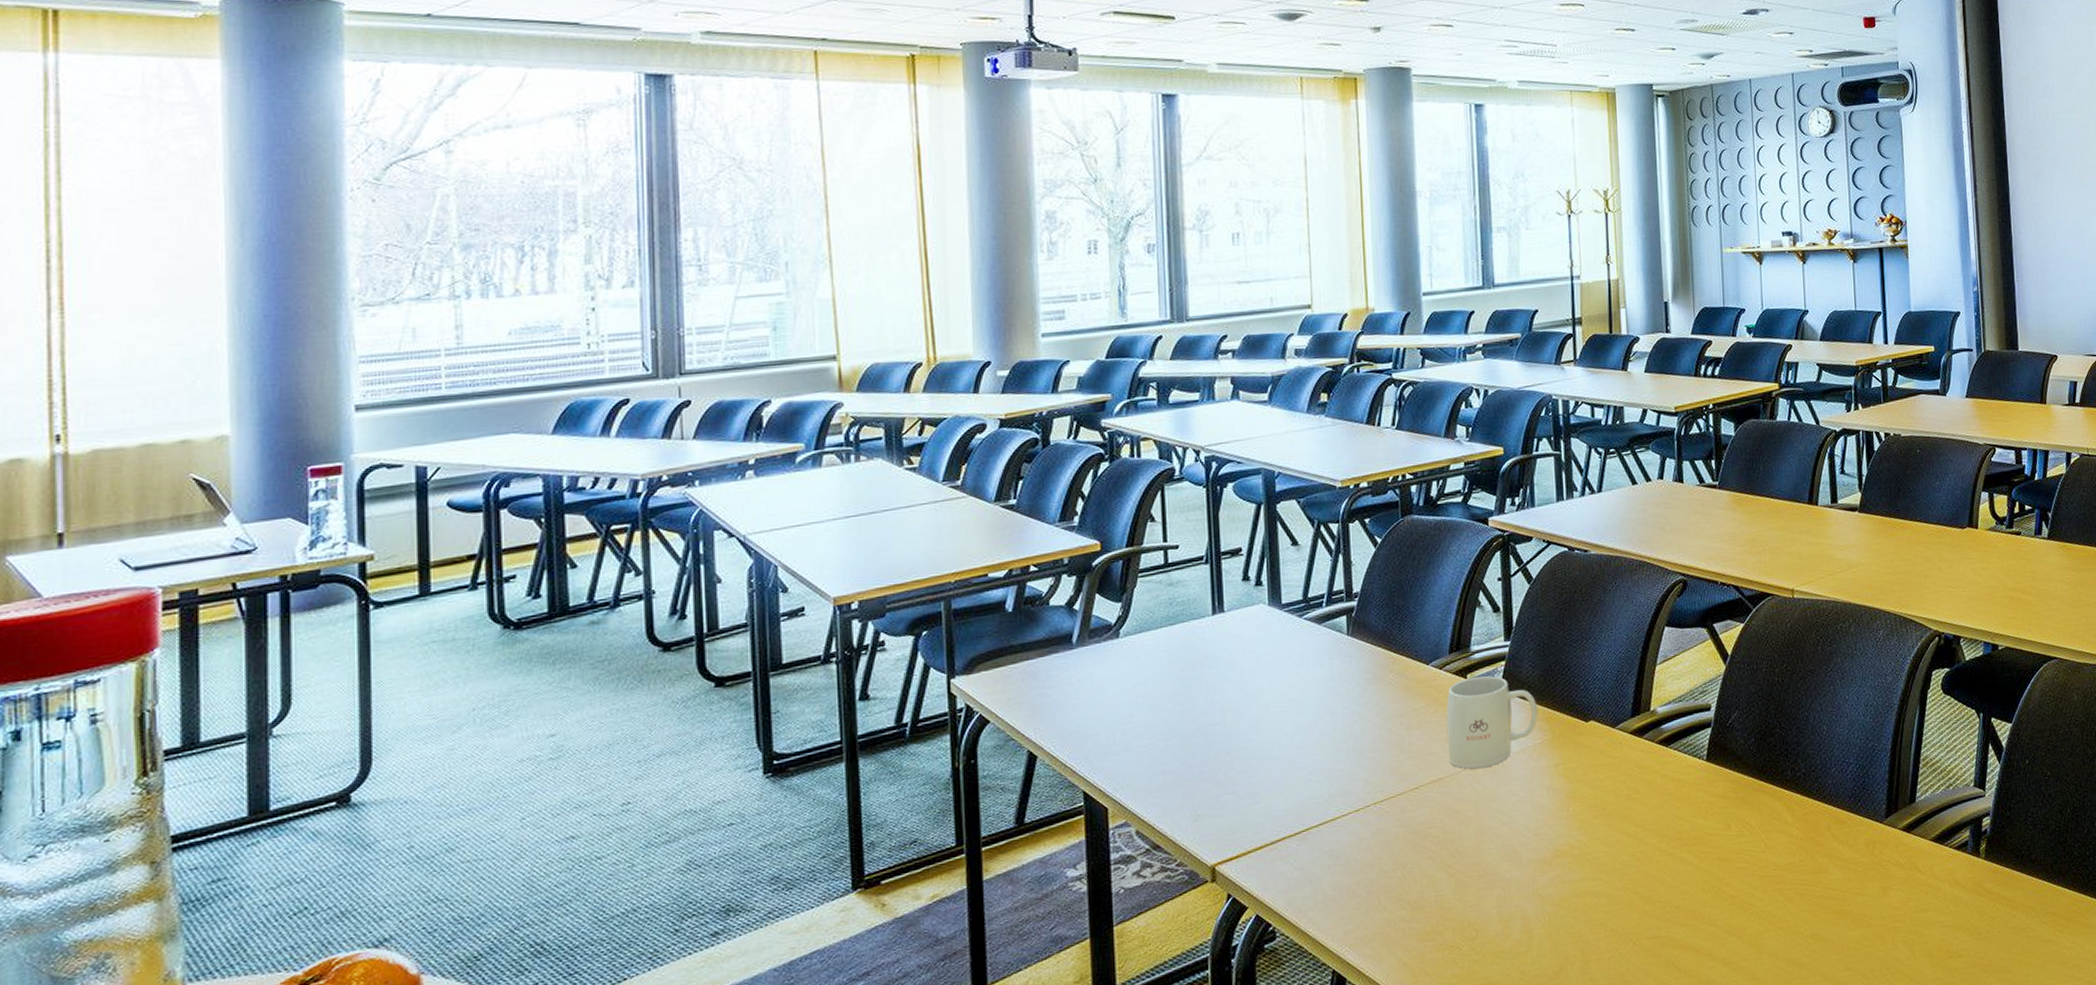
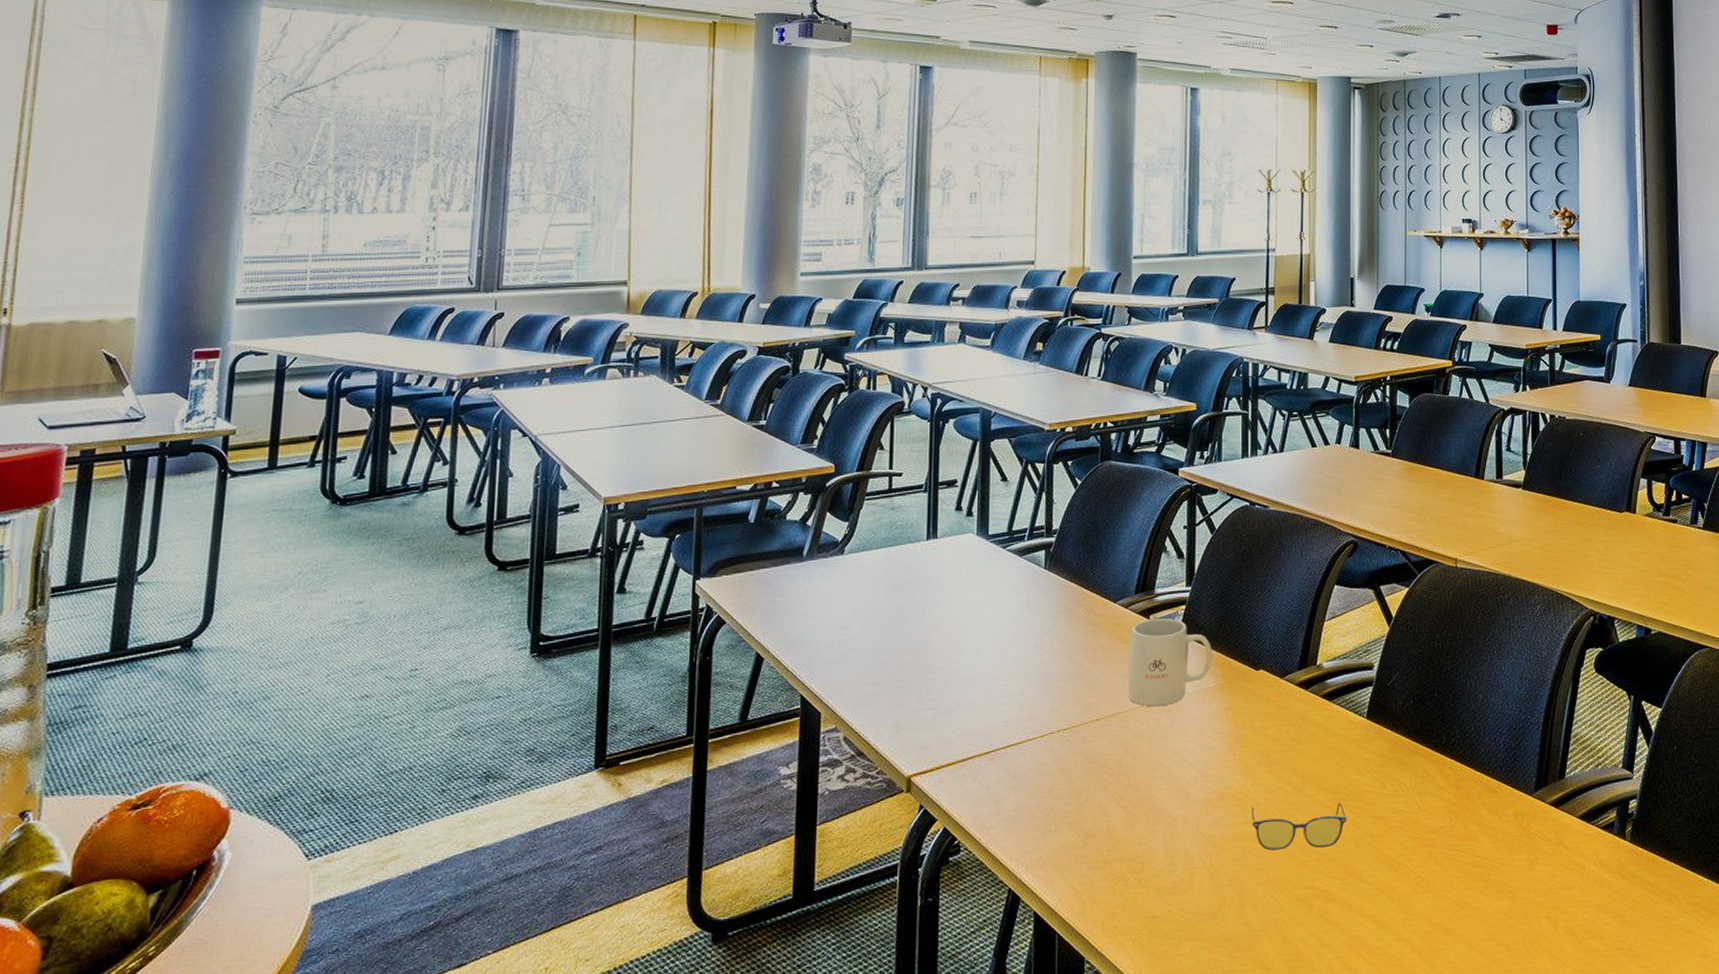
glasses: none [1589,848,1692,905] -> present [1251,802,1347,851]

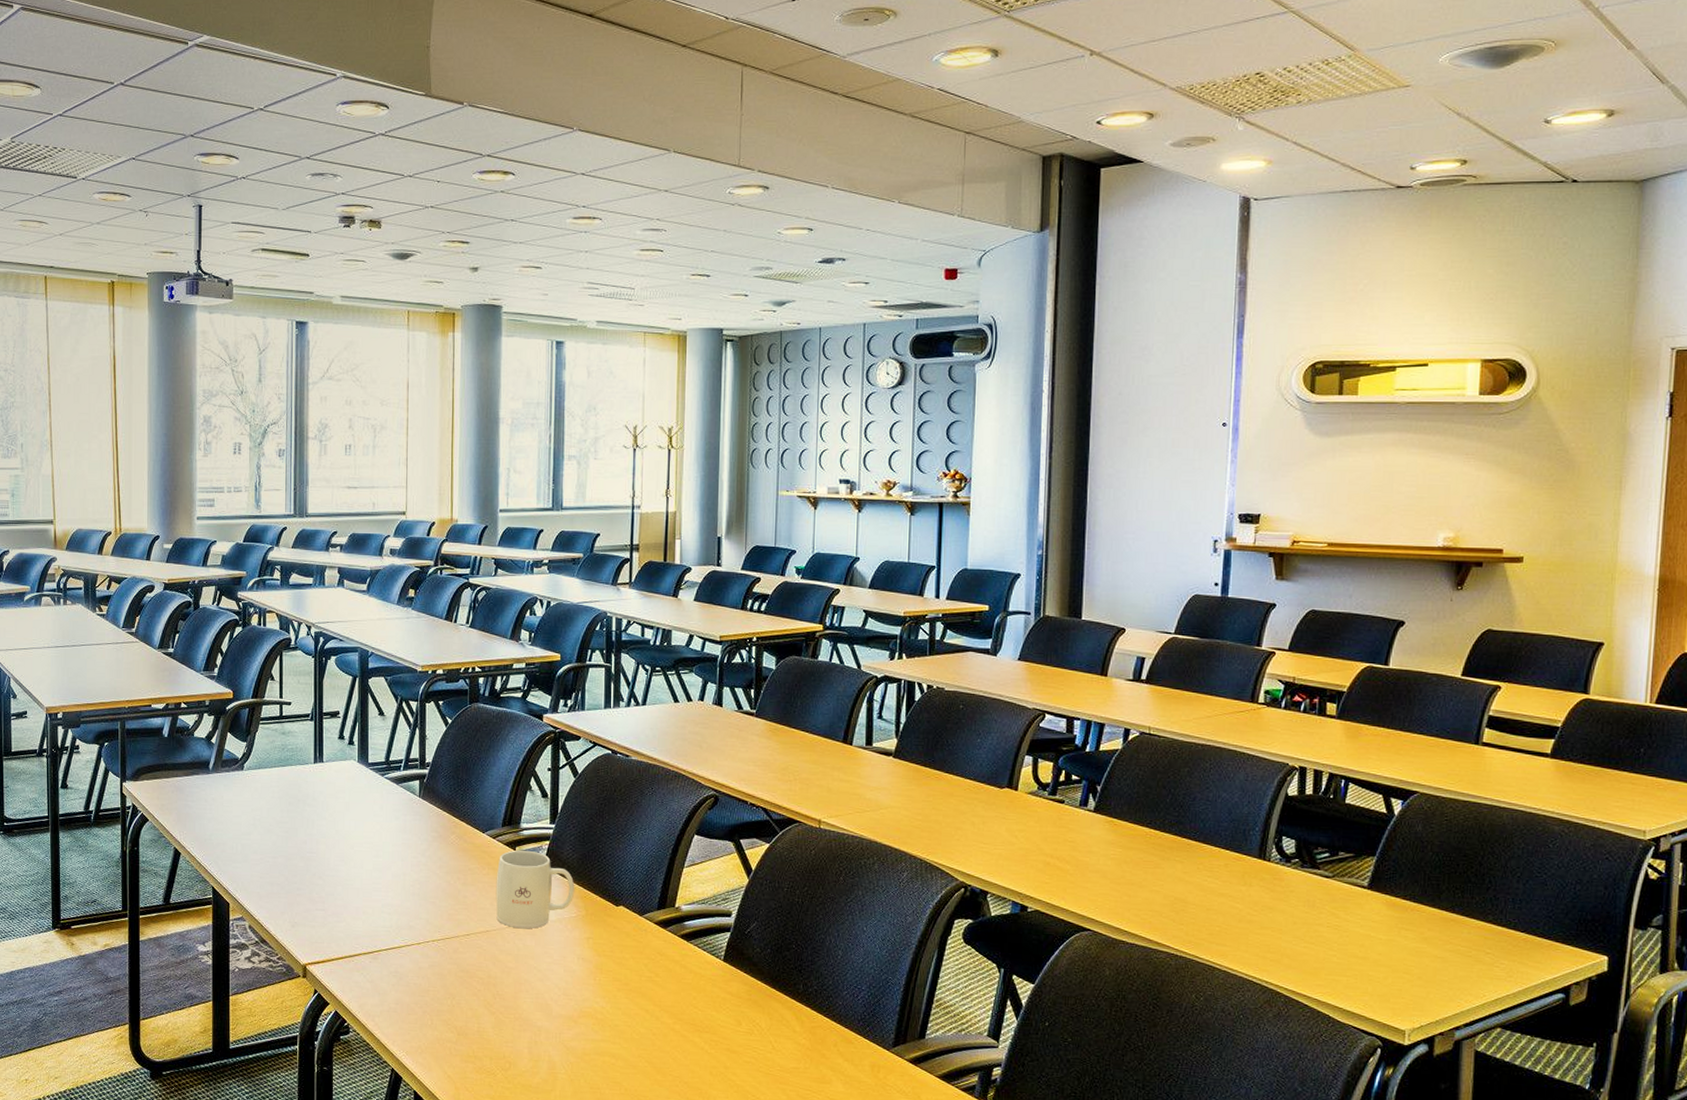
glasses: present [1251,802,1347,851] -> none [610,1027,702,1072]

